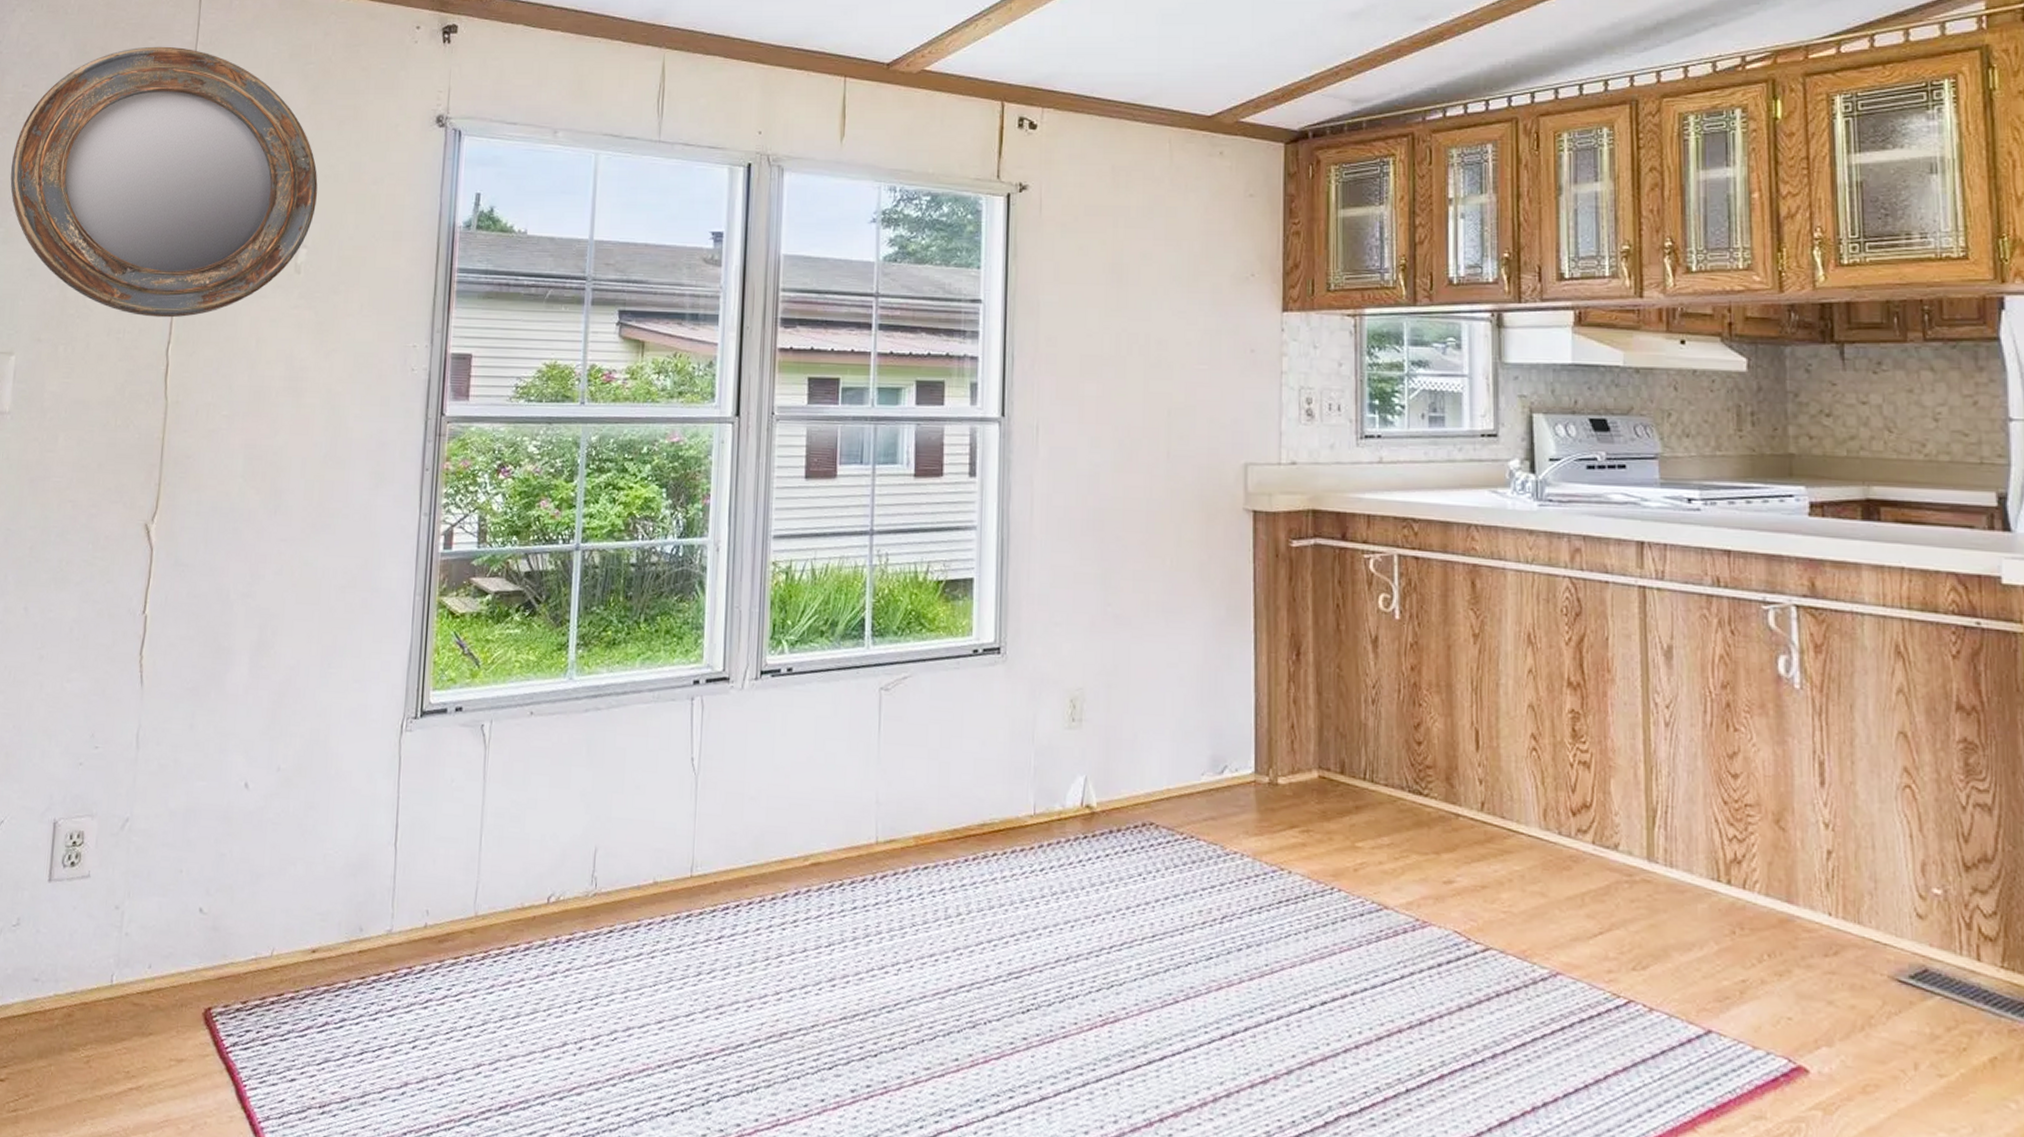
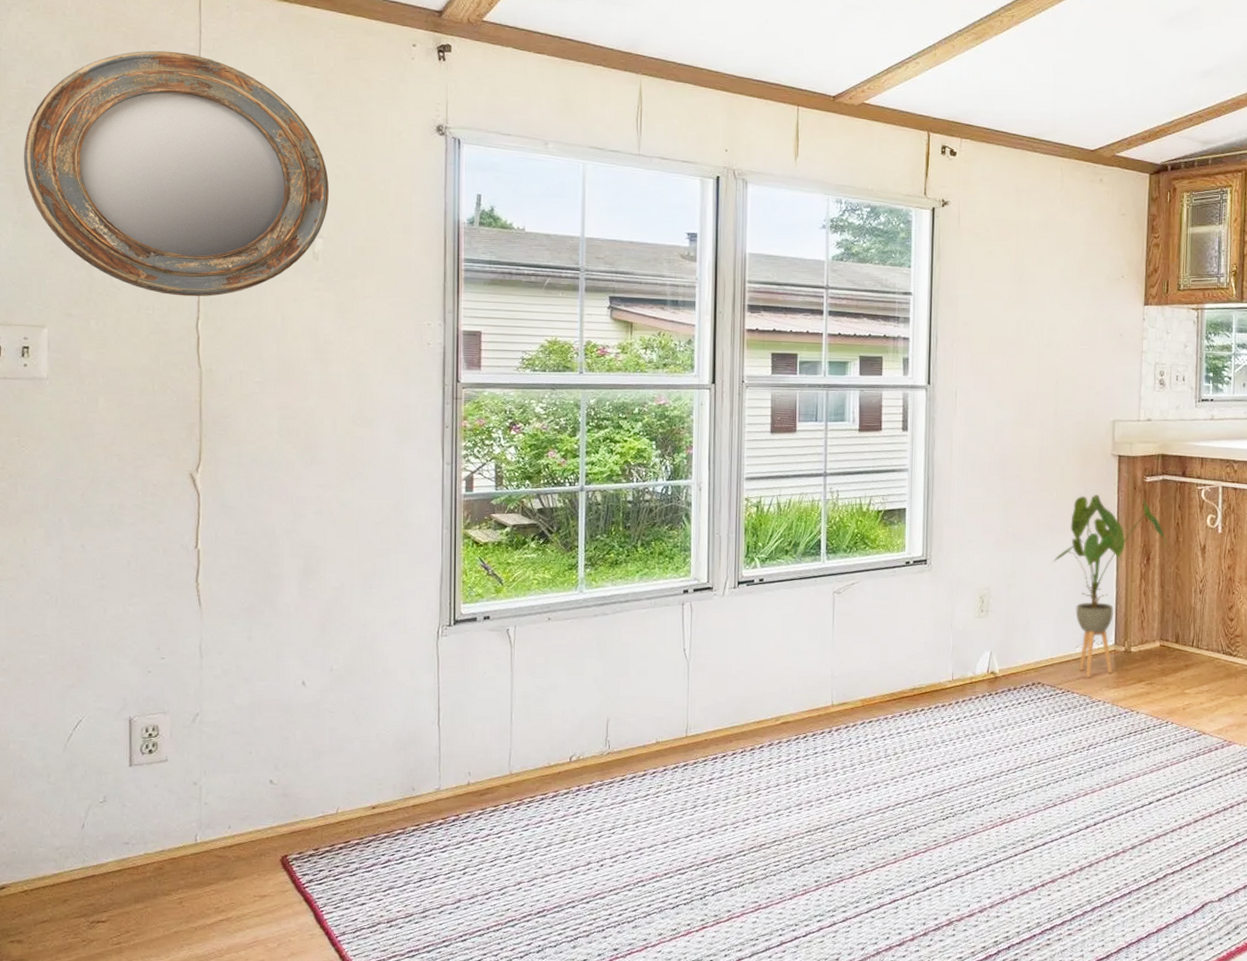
house plant: none [1164,563,1323,819] -> present [1050,495,1167,678]

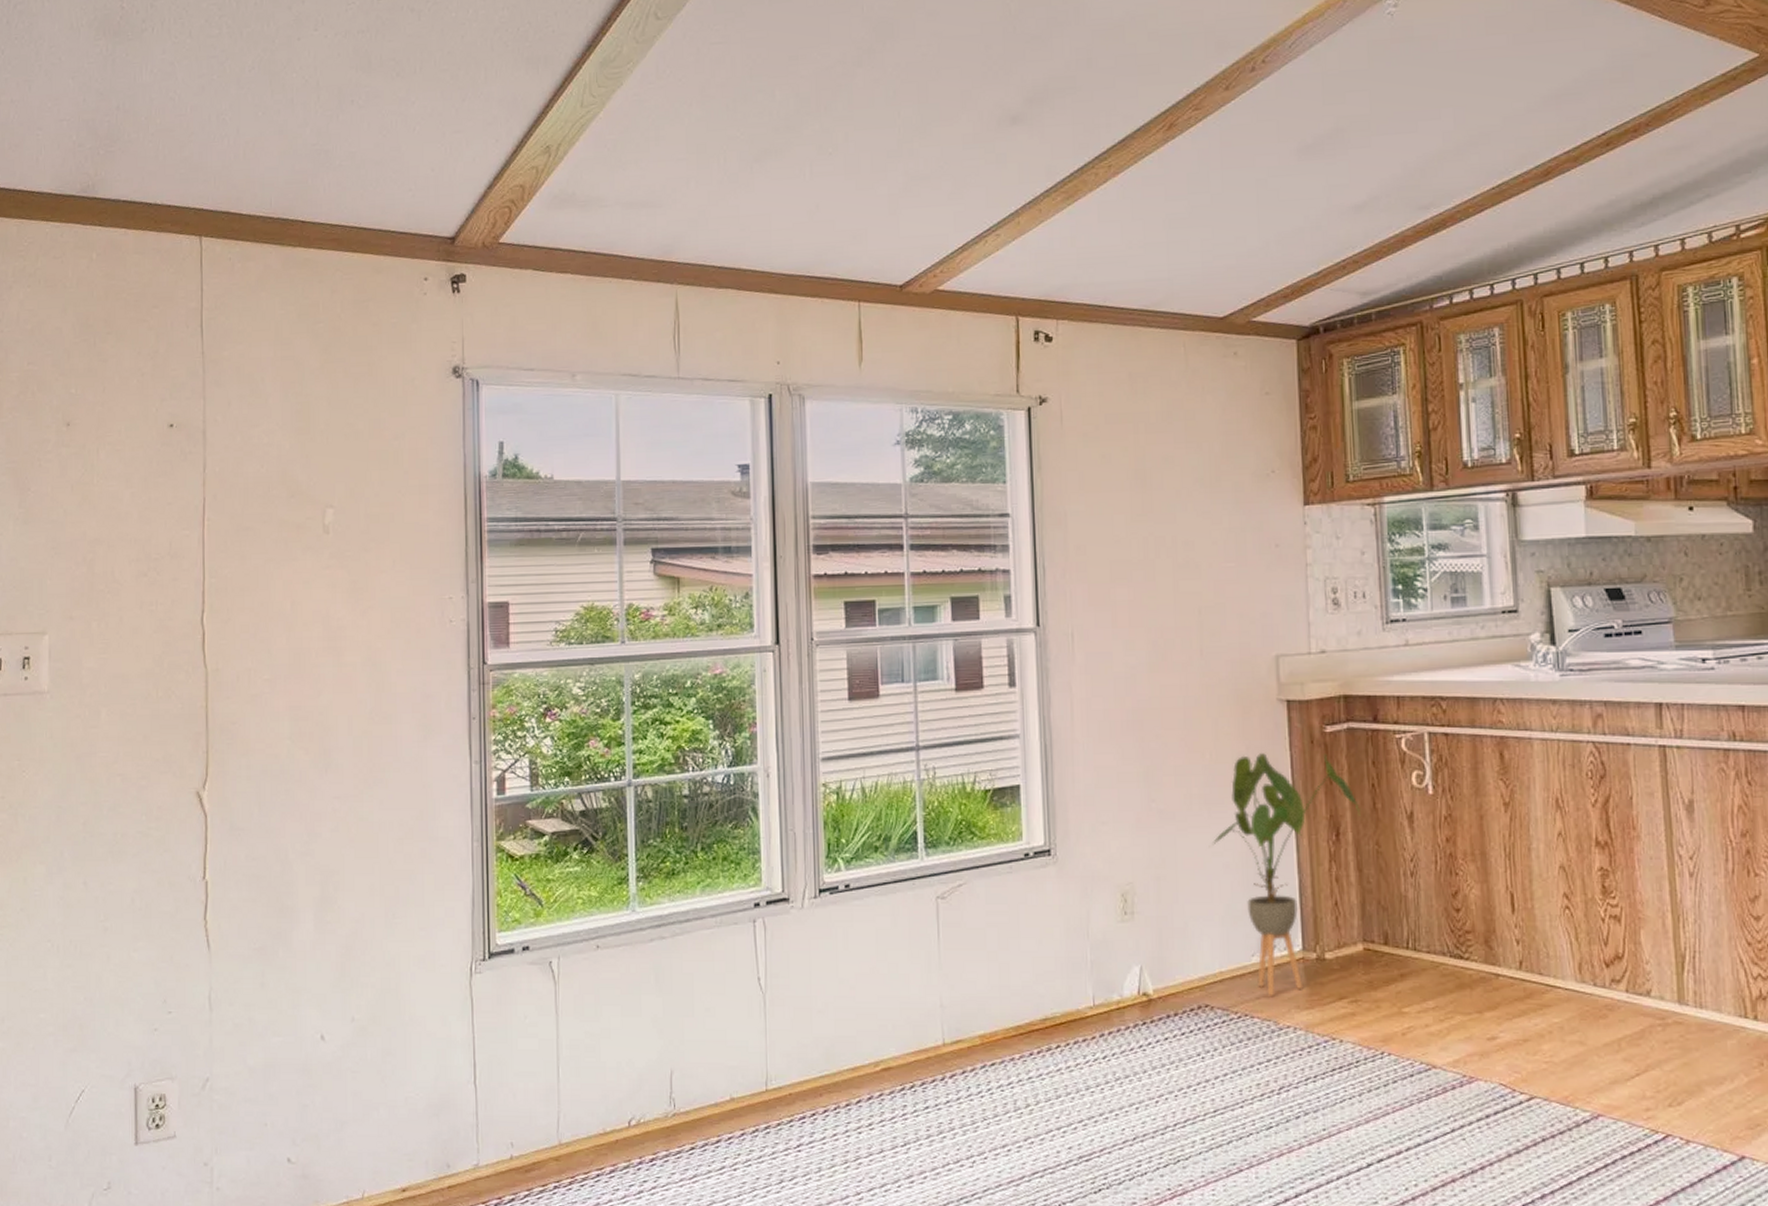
home mirror: present [23,50,329,297] -> none [24,314,339,587]

